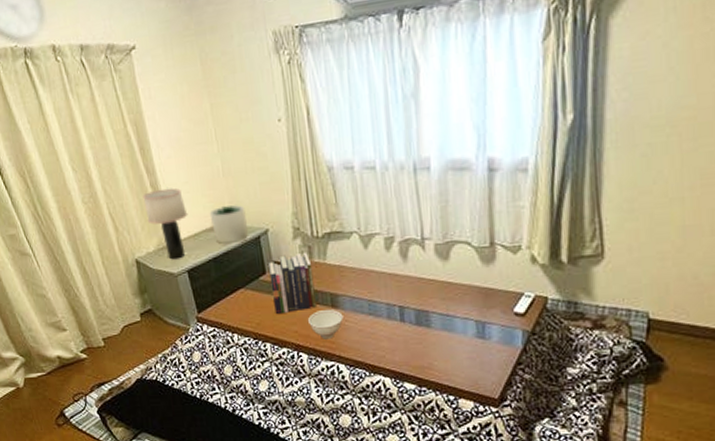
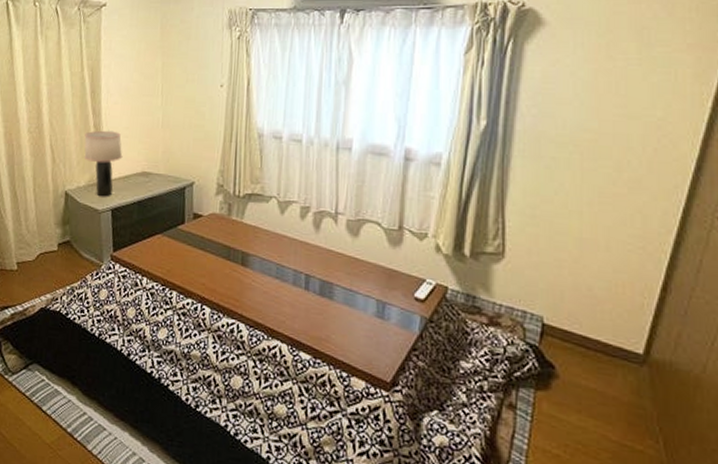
planter: present [209,205,248,245] -> none [142,155,176,191]
books: present [268,251,316,315] -> none [187,208,229,265]
bowl: present [307,309,343,339] -> none [216,266,251,297]

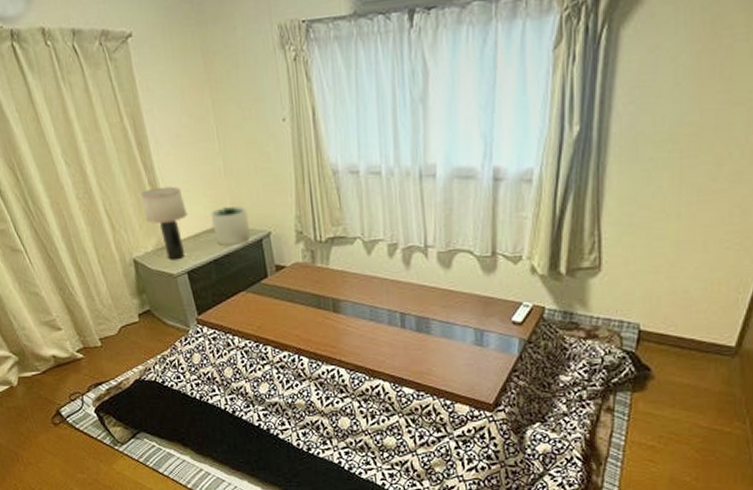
planter: none [142,155,176,191] -> present [210,206,250,247]

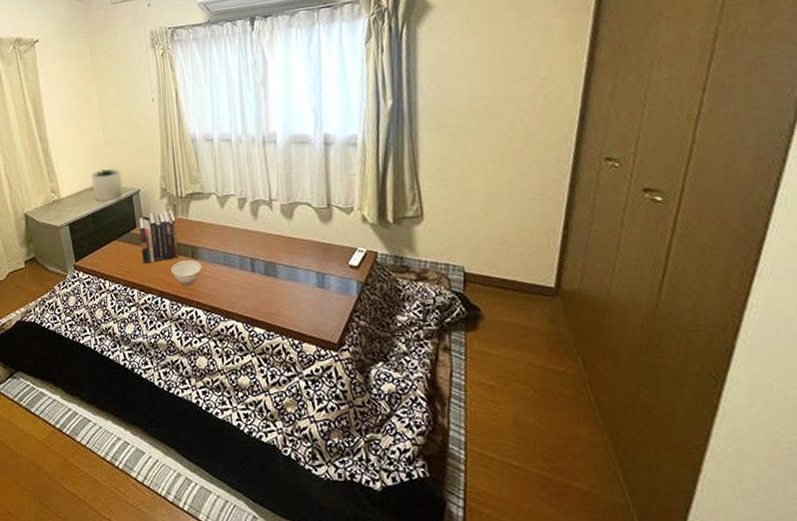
table lamp: present [141,186,188,260] -> none [35,153,73,214]
books: none [270,256,318,319] -> present [139,209,179,264]
bowl: none [309,313,345,344] -> present [170,259,202,287]

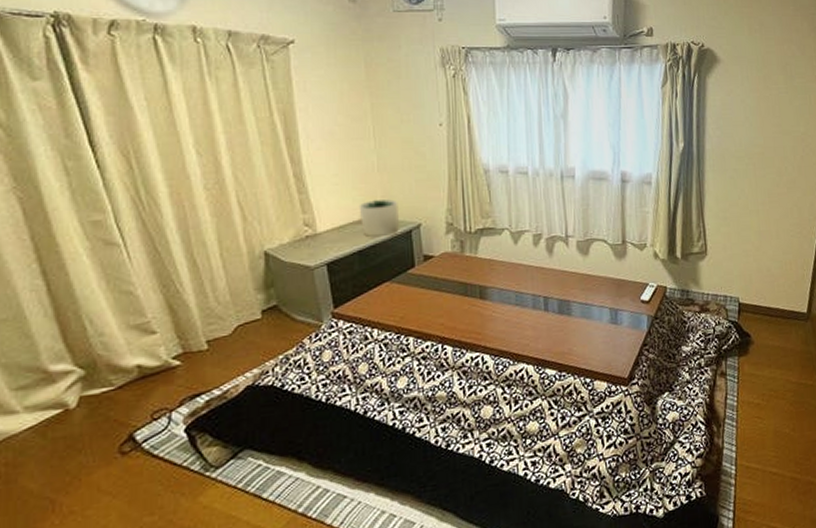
books: present [139,209,179,264] -> none [418,246,465,308]
bowl: present [170,259,202,287] -> none [454,300,491,331]

